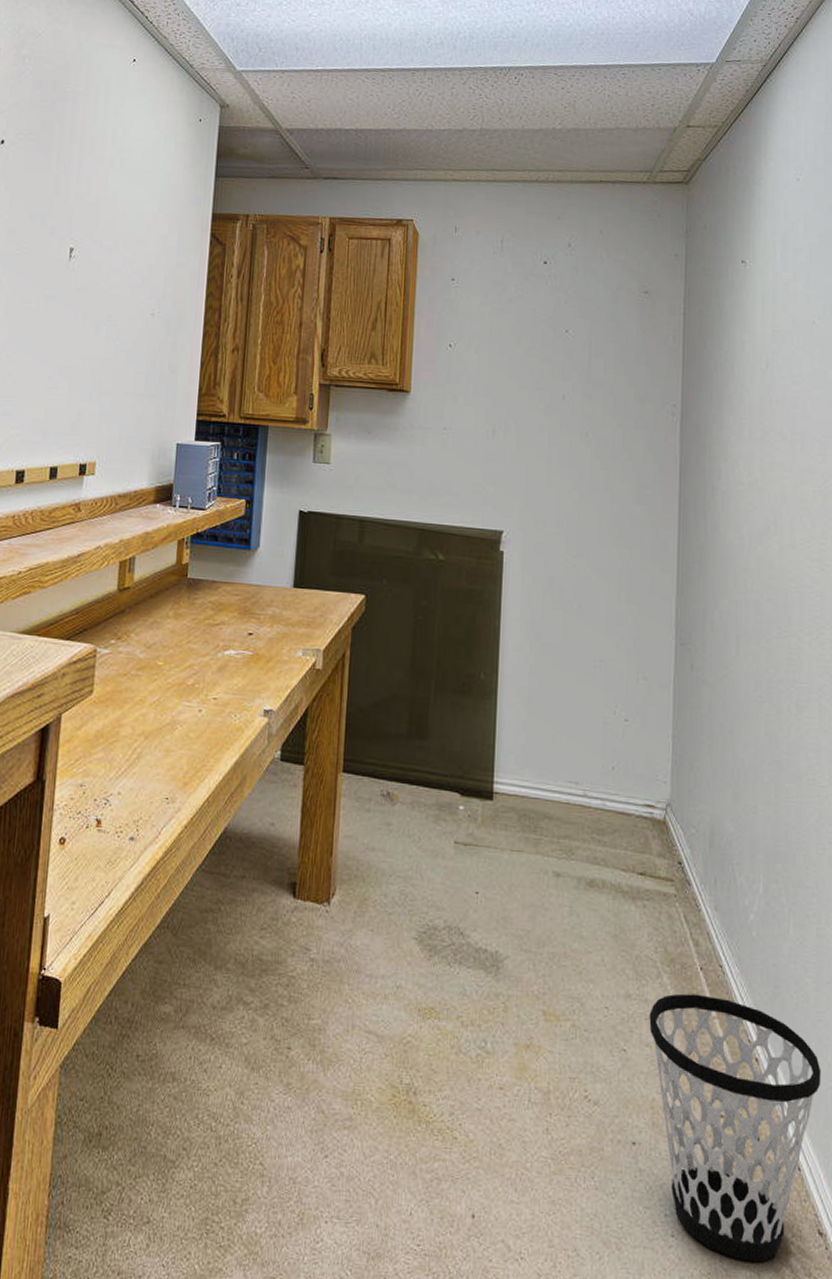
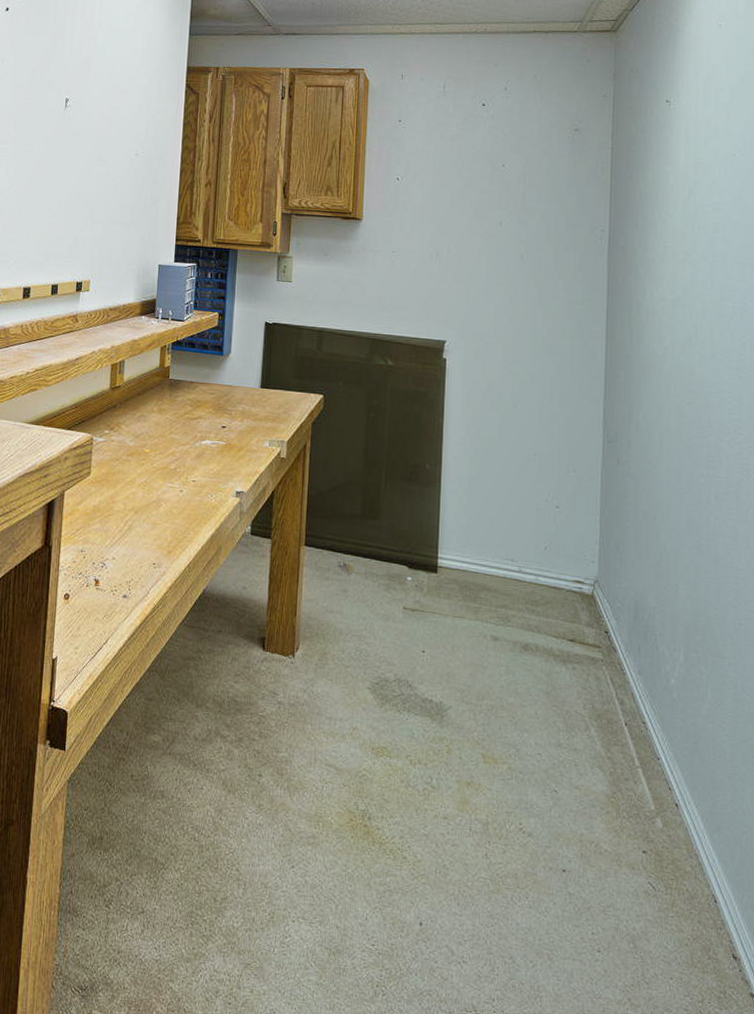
wastebasket: present [649,993,821,1262] -> none [578,745,737,979]

